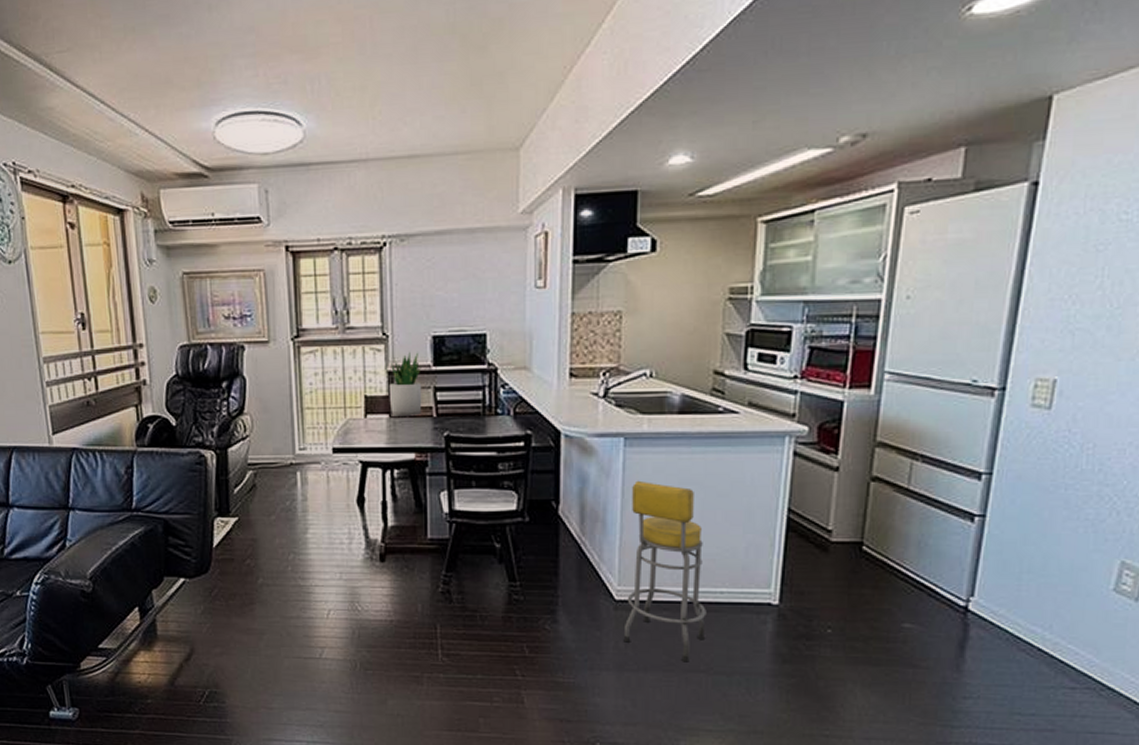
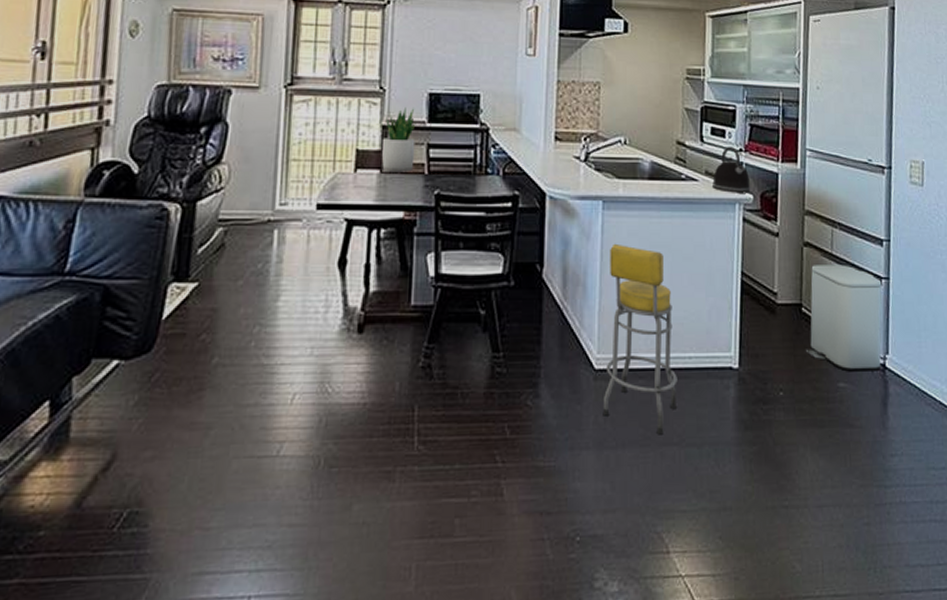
kettle: none [757,372,806,427] -> present [712,146,751,195]
pedal bin: none [863,501,974,613] -> present [805,265,882,372]

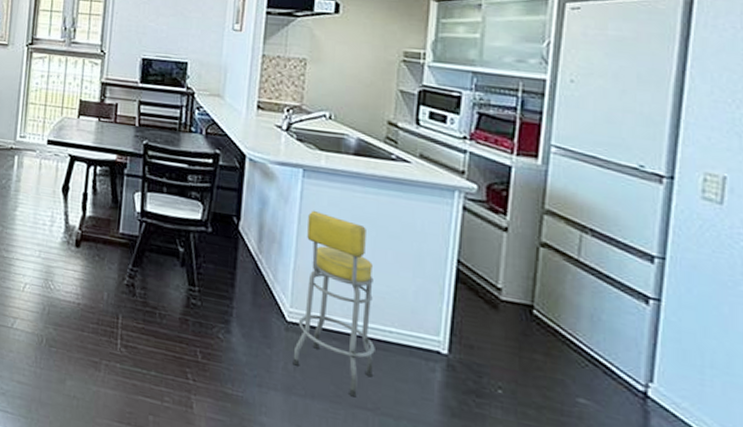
planter: present [381,108,416,172] -> none [100,69,130,123]
kettle: present [712,146,751,195] -> none [428,132,475,183]
pedal bin: present [805,265,882,372] -> none [535,268,649,398]

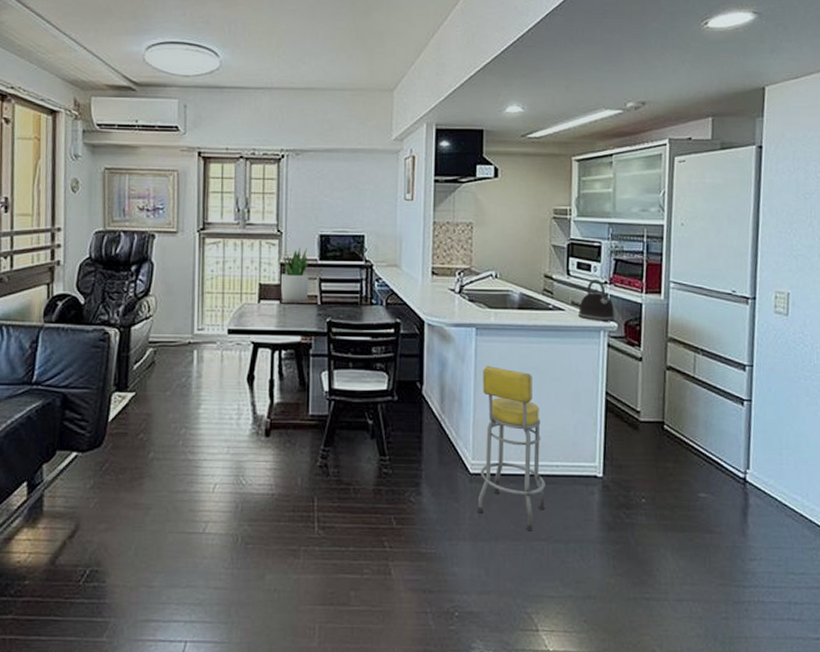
planter: none [100,69,130,123] -> present [280,248,309,303]
kettle: none [428,132,475,183] -> present [578,278,615,323]

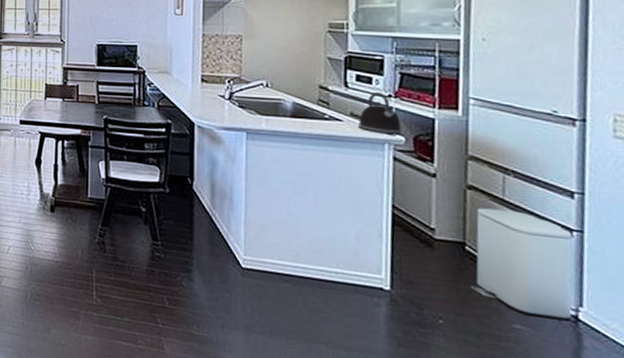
planter: present [280,248,309,303] -> none [63,55,88,102]
bar stool: present [477,365,546,531] -> none [250,168,324,333]
pedal bin: none [667,387,744,484] -> present [470,207,573,322]

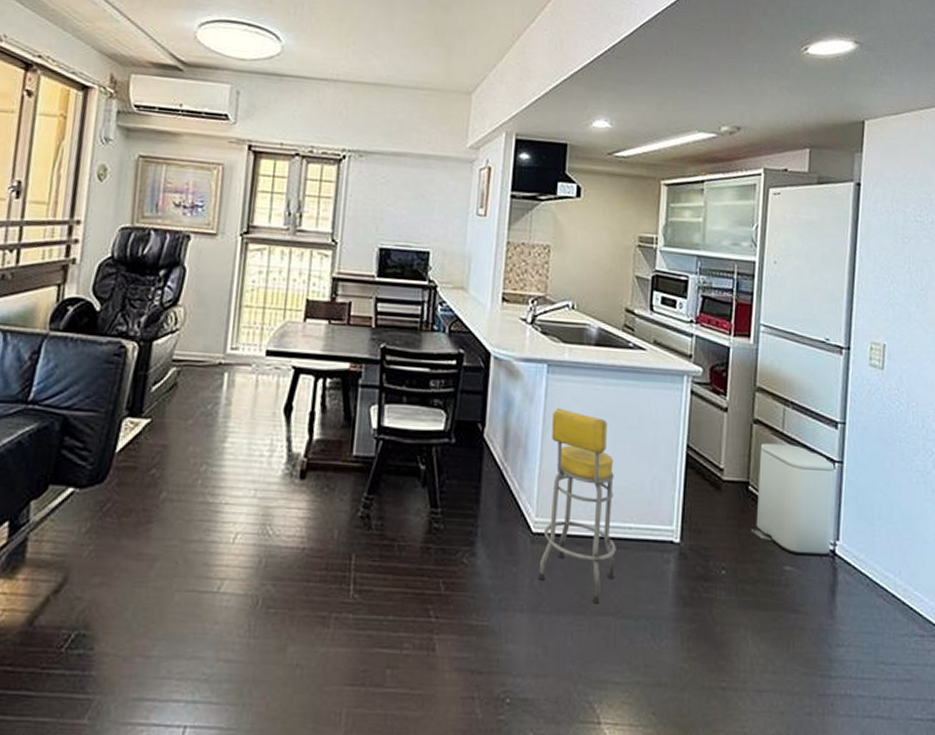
bar stool: none [250,168,324,333] -> present [538,407,616,604]
kettle: present [358,91,402,136] -> none [661,316,701,367]

